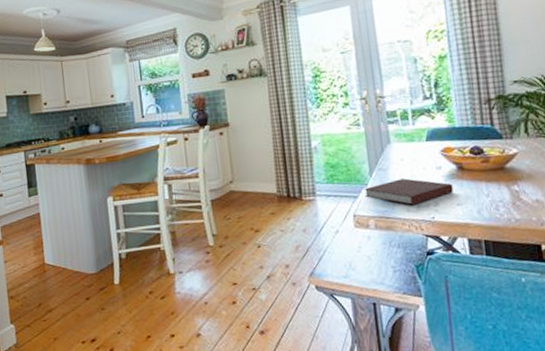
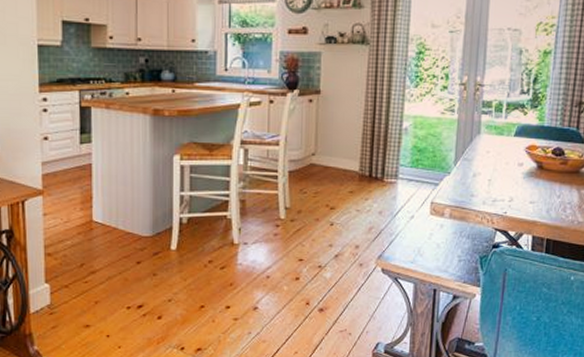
notebook: present [364,178,453,205] -> none [445,171,530,198]

